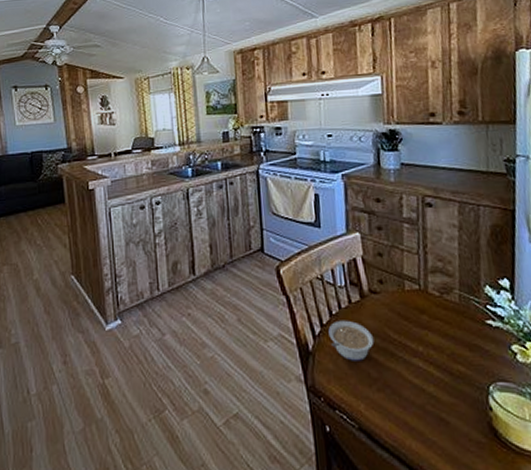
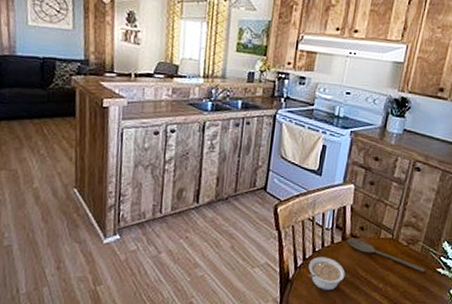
wooden spoon: none [366,294,472,327] -> present [347,237,426,273]

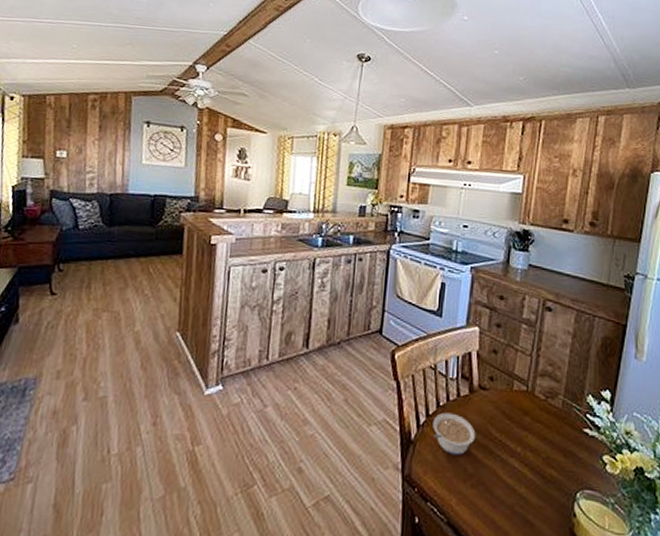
wooden spoon: present [347,237,426,273] -> none [475,389,570,434]

